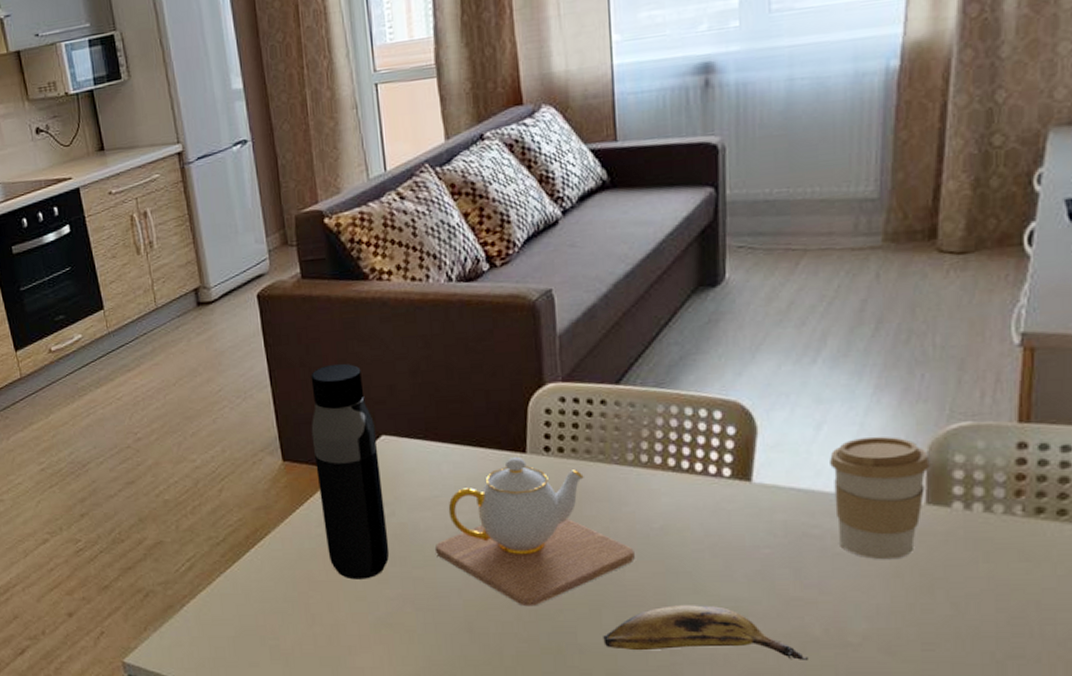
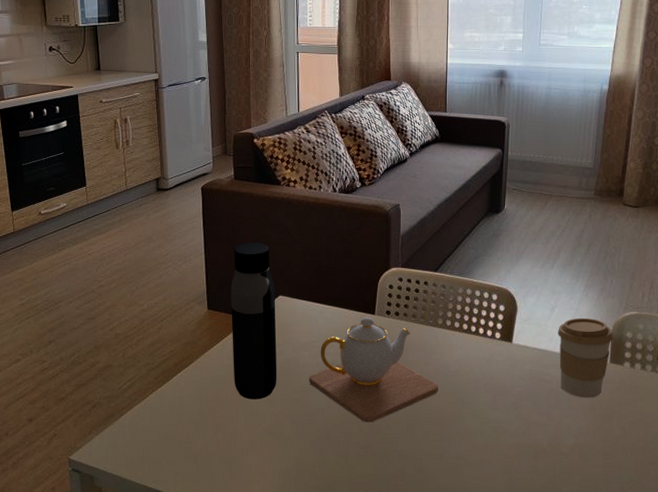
banana: present [603,605,808,660] -> none [414,425,538,464]

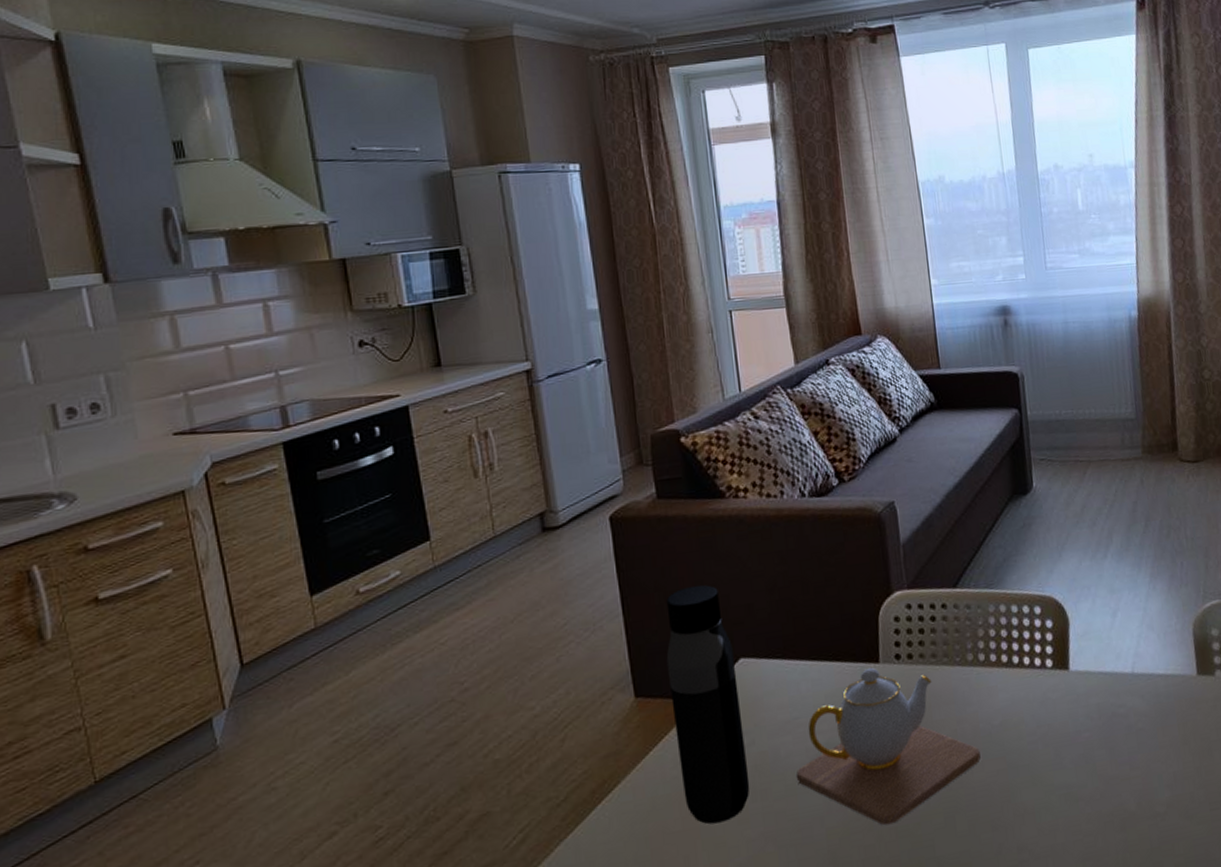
coffee cup: present [558,317,613,398] -> none [1125,618,1196,731]

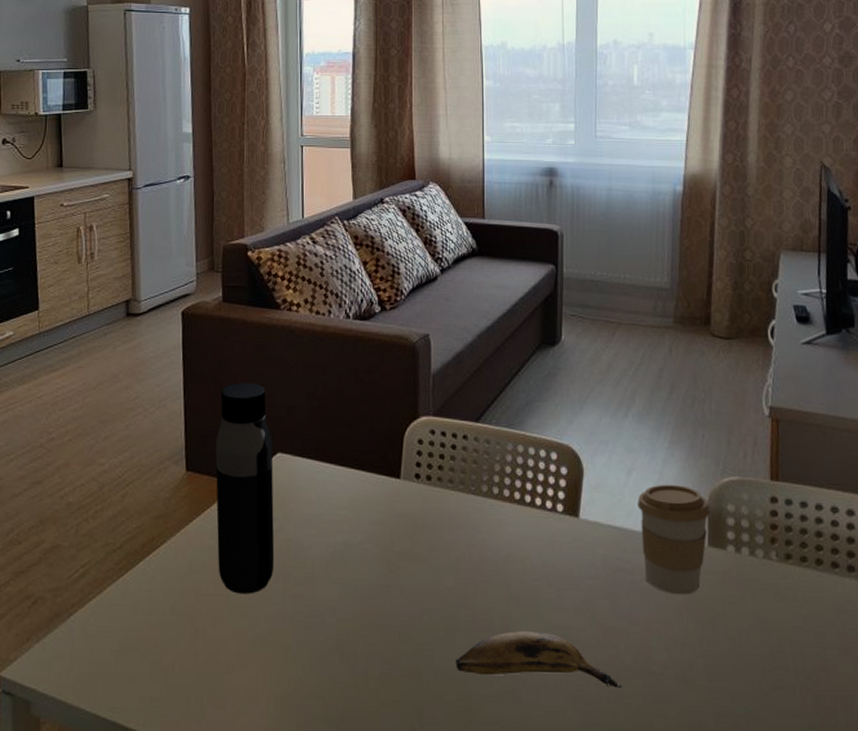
teapot: present [795,667,981,825] -> none [315,481,485,628]
banana: none [958,795,1128,856] -> present [456,631,622,688]
coffee cup: none [1125,618,1196,731] -> present [638,484,710,595]

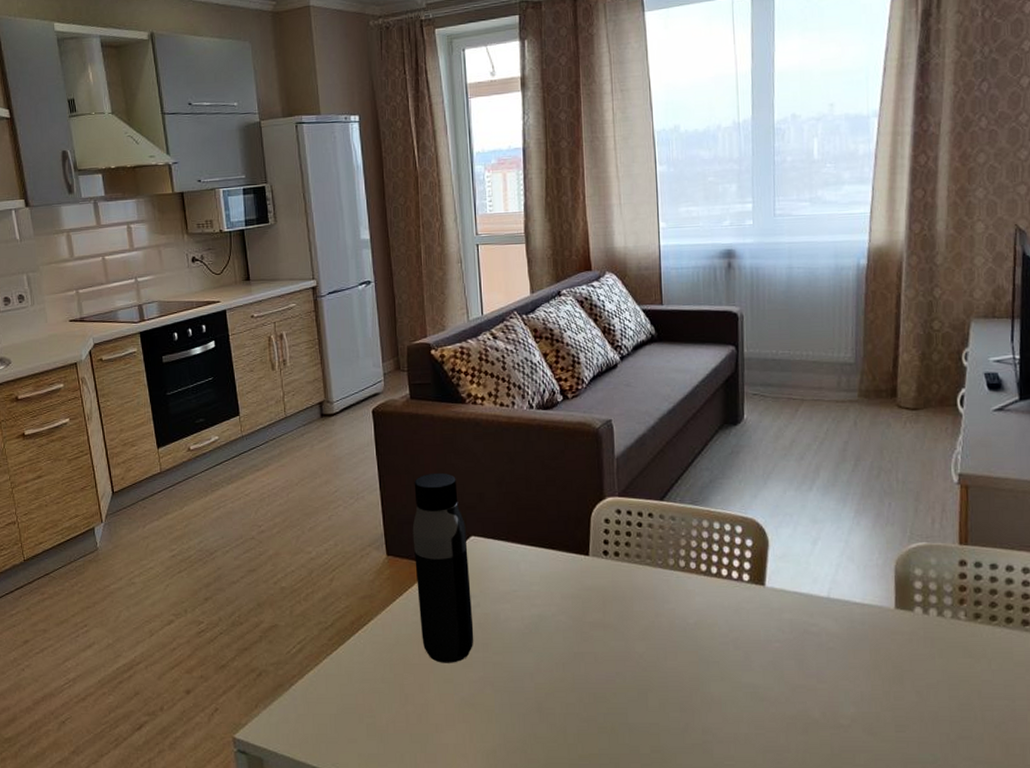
banana: present [456,631,622,688] -> none [649,690,810,739]
coffee cup: present [638,484,710,595] -> none [823,551,897,654]

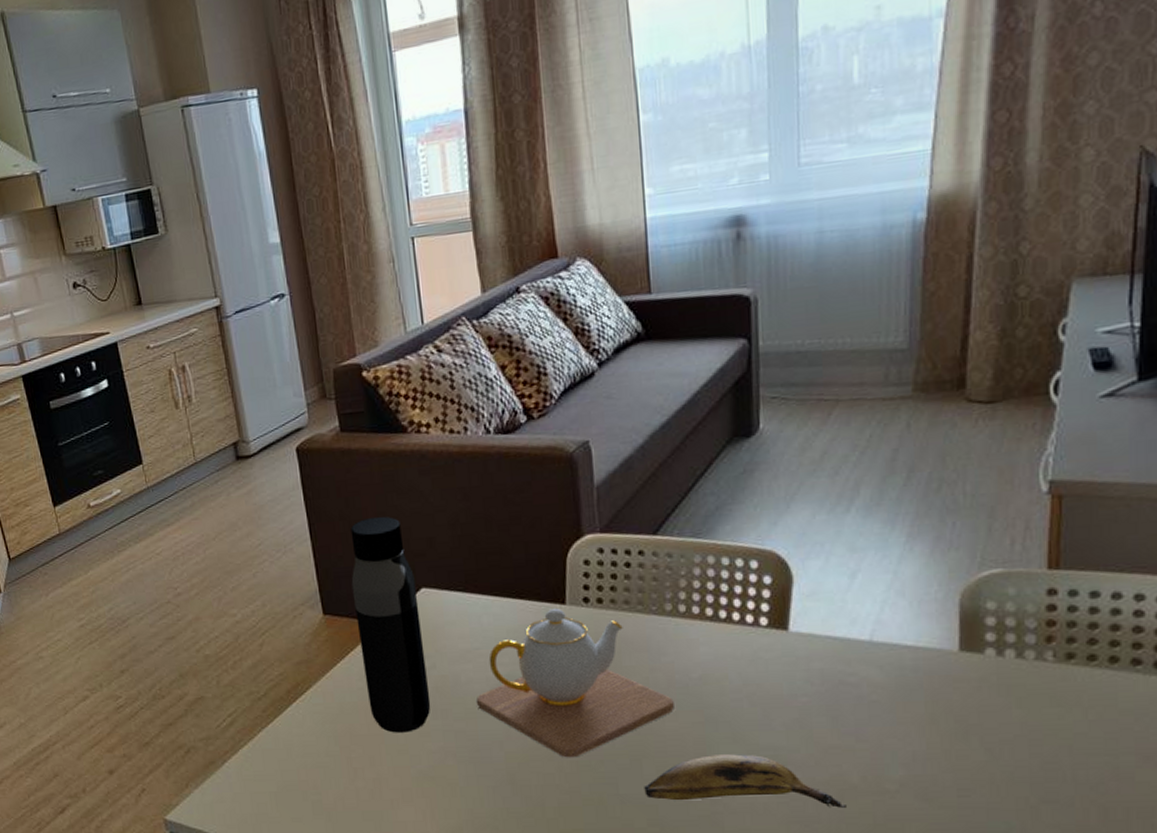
teapot: none [512,558,674,690] -> present [475,608,674,758]
banana: none [649,690,810,739] -> present [644,754,846,808]

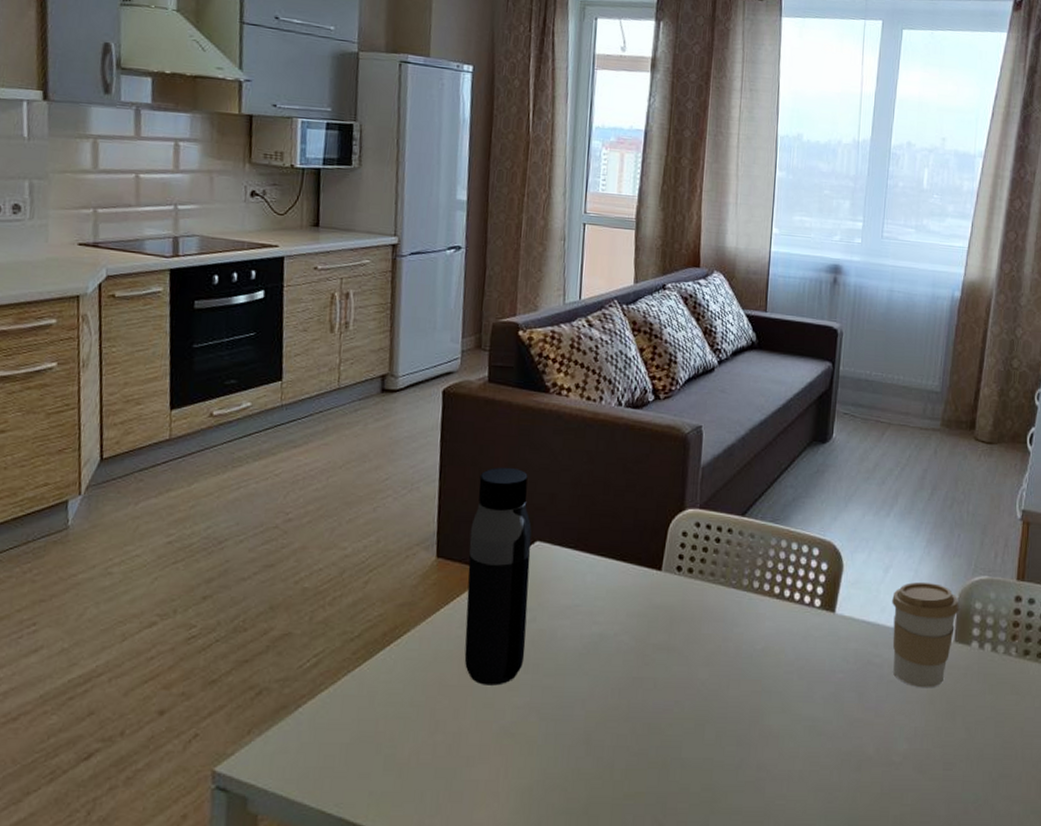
teapot: present [475,608,674,758] -> none [567,573,739,720]
banana: present [644,754,846,808] -> none [703,723,862,777]
coffee cup: none [864,584,963,707] -> present [892,581,959,688]

